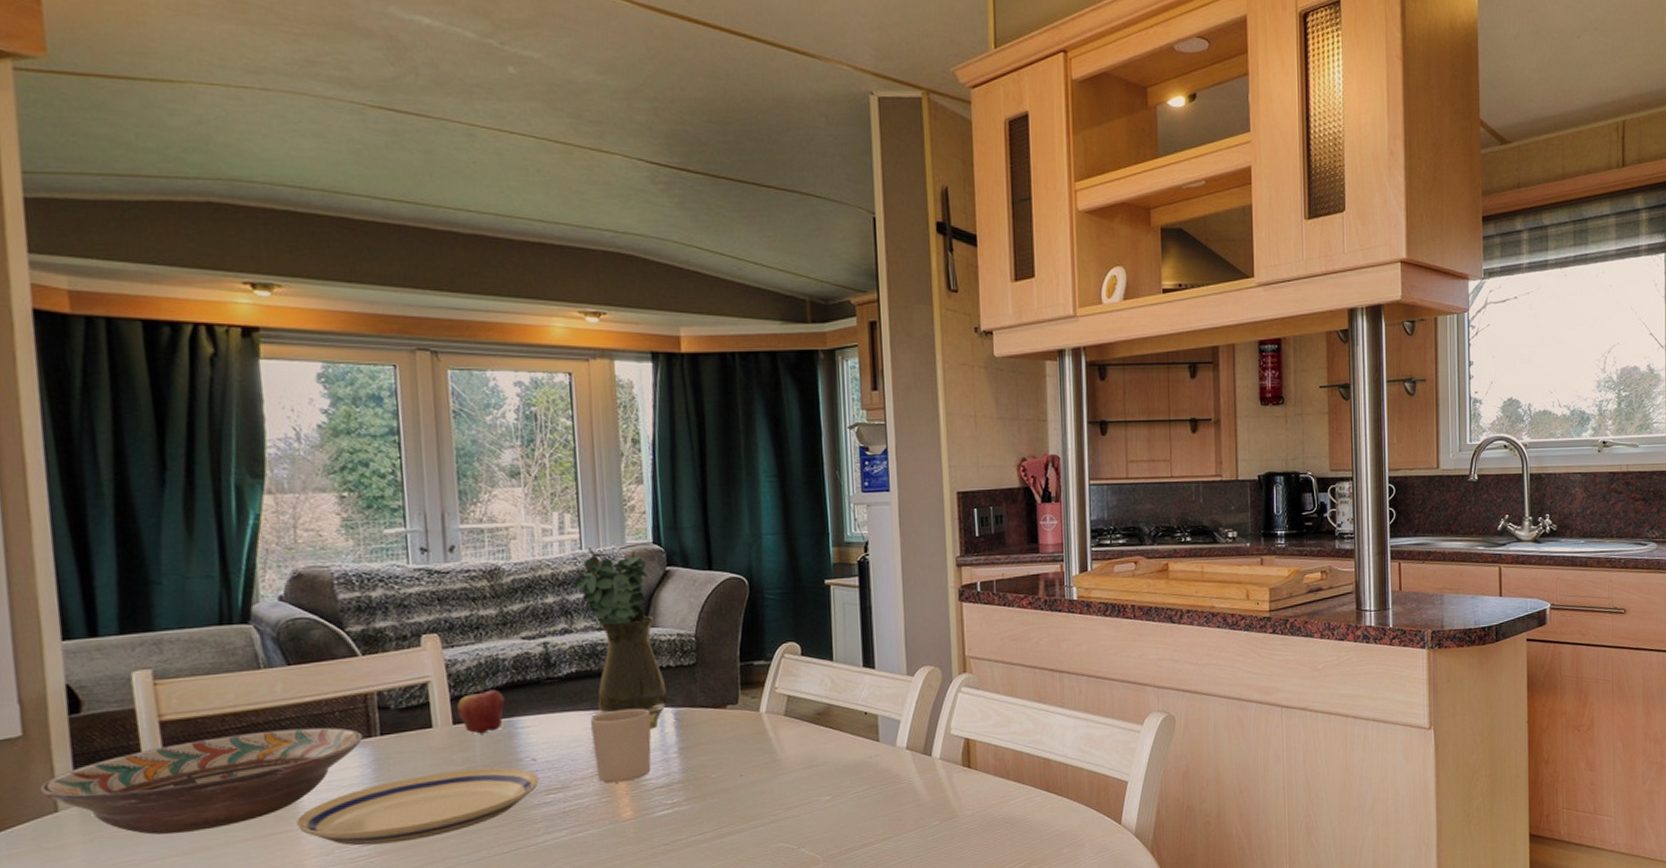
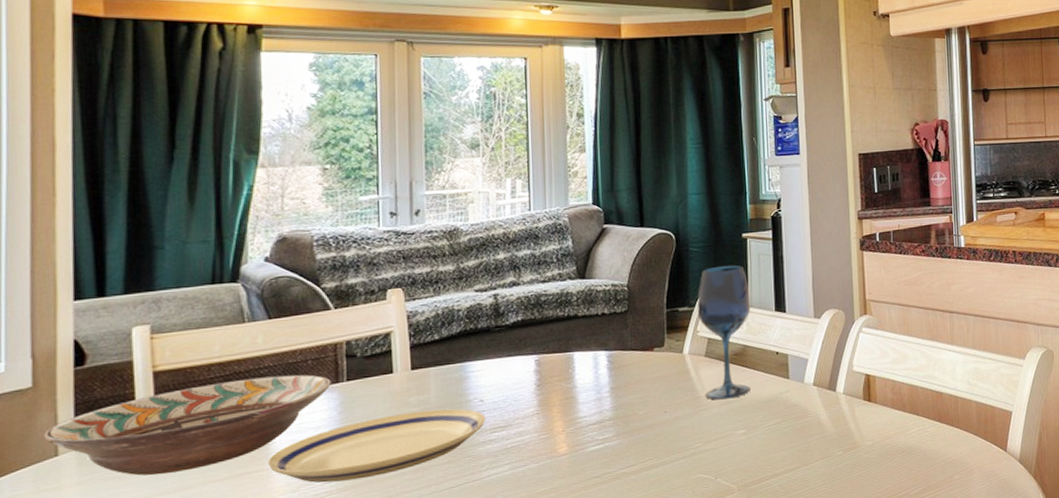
fruit: present [457,672,505,734] -> none [416,322,458,378]
vase: present [573,547,667,729] -> none [522,209,601,371]
mug: present [591,708,652,783] -> none [533,352,587,421]
wineglass: none [775,614,836,763] -> present [697,264,751,400]

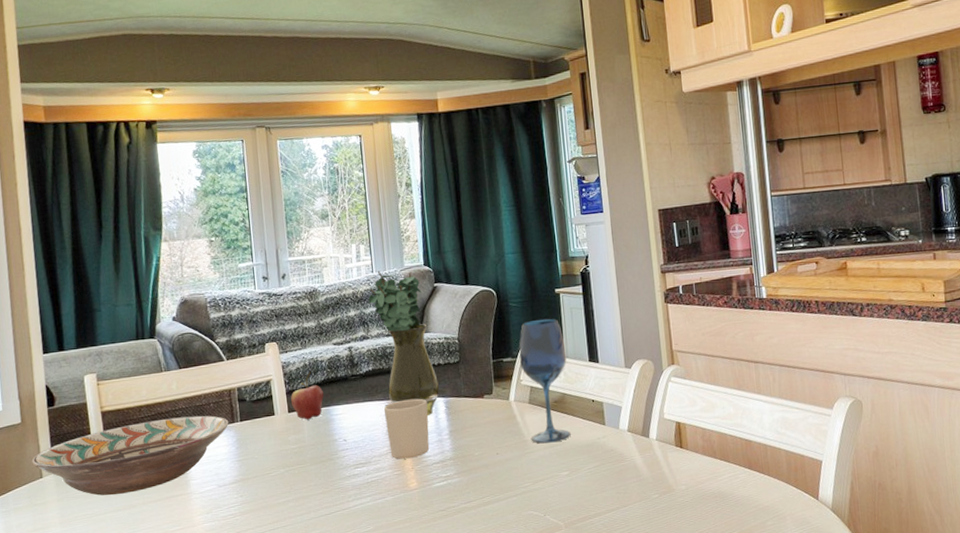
plate: present [268,408,486,483] -> none [188,446,350,507]
fruit: none [416,322,458,378] -> present [291,371,324,420]
vase: none [522,209,601,371] -> present [368,271,439,415]
mug: none [533,352,587,421] -> present [384,398,430,459]

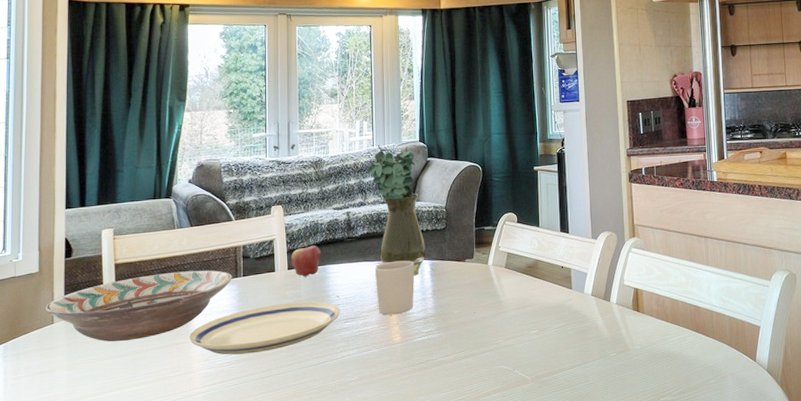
plate: none [188,446,350,507] -> present [189,301,341,355]
wineglass: present [519,318,571,444] -> none [499,192,541,304]

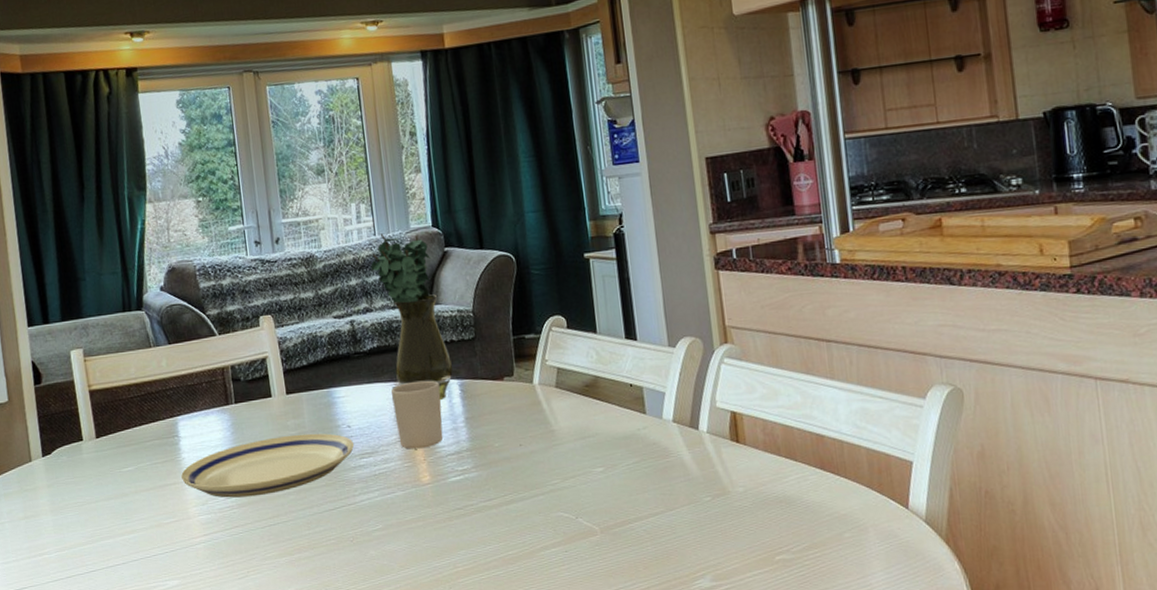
decorative bowl: present [45,270,233,342] -> none [20,396,223,482]
fruit: present [291,233,321,277] -> none [288,348,324,403]

